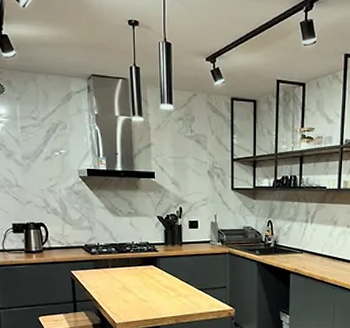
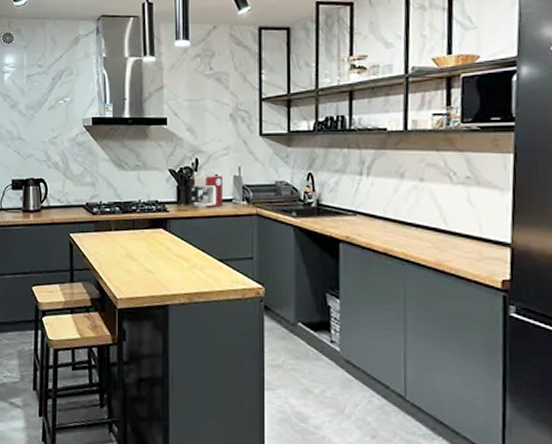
coffee maker: none [177,217,202,248] -> present [191,170,223,208]

